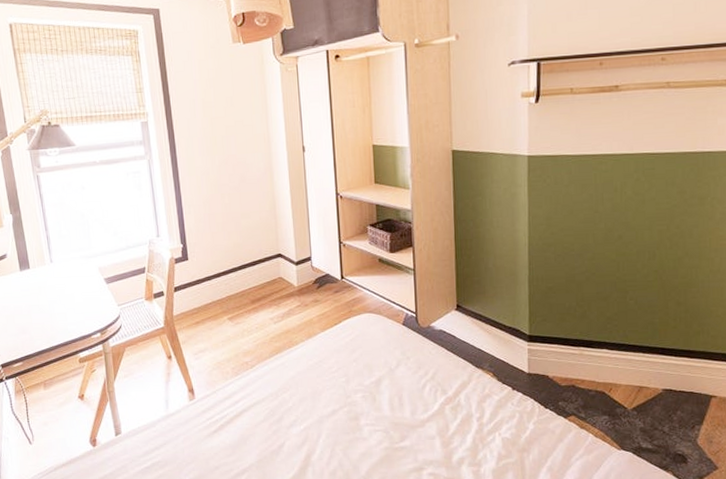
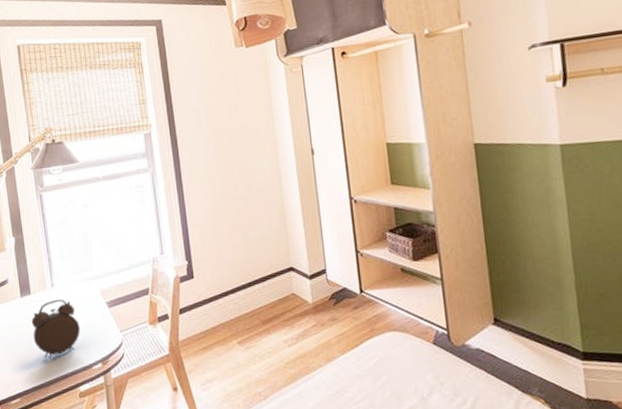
alarm clock: none [31,274,79,328] -> present [31,299,80,359]

